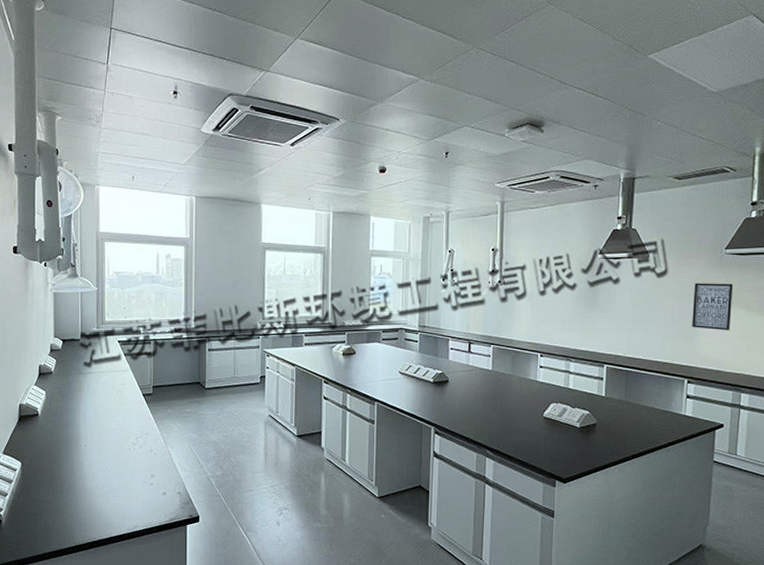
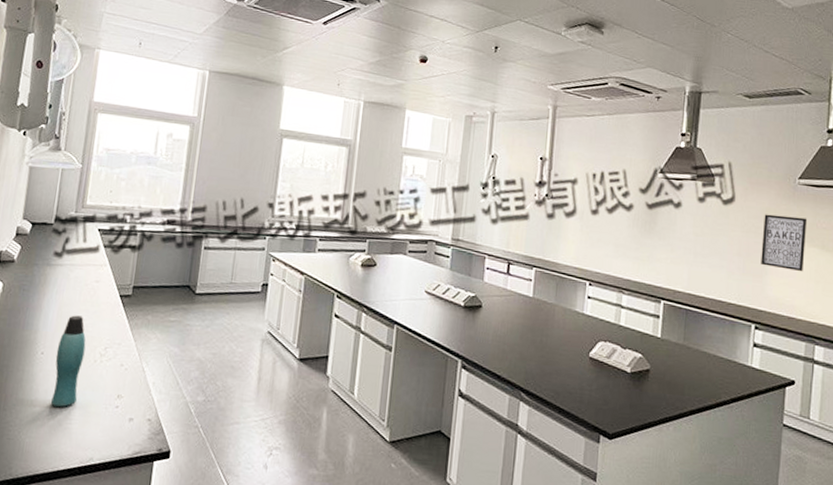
bottle: none [97,413,120,488] -> present [50,315,86,408]

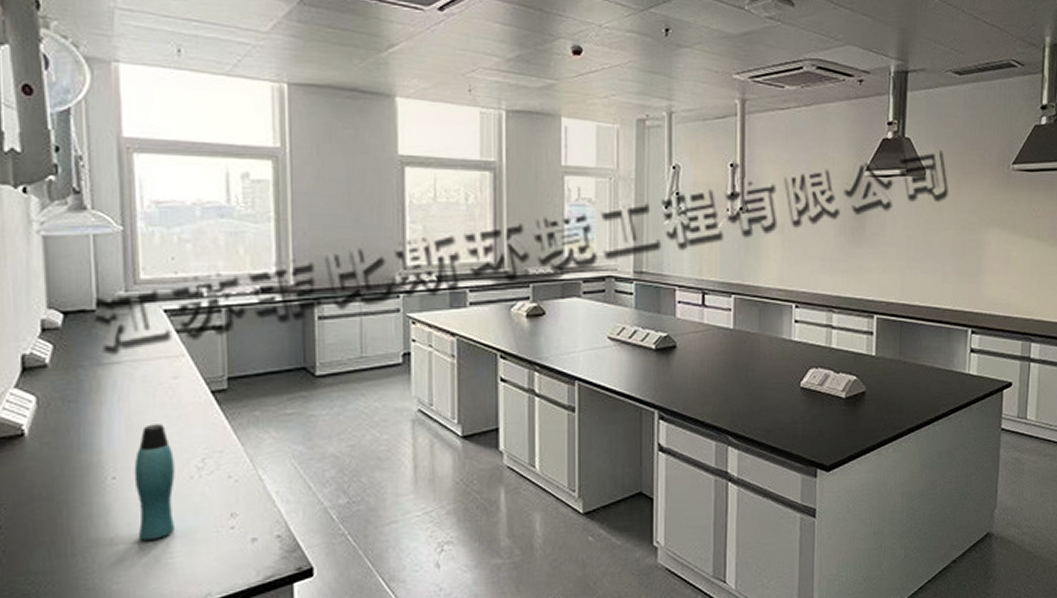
wall art: present [761,214,808,272] -> none [976,207,1022,267]

